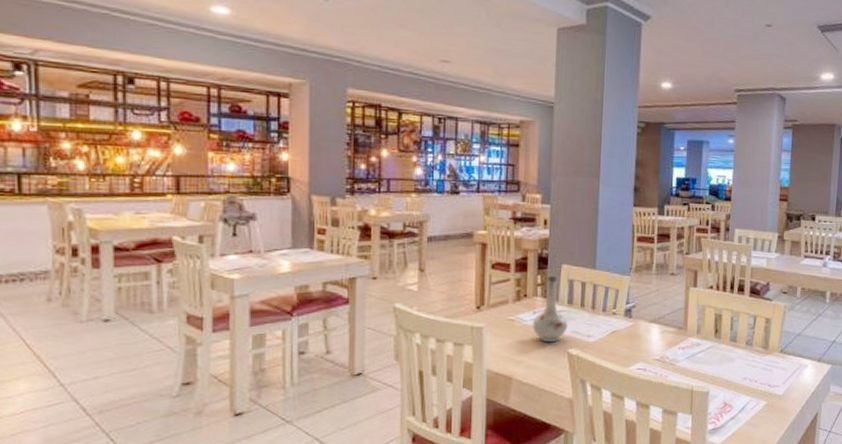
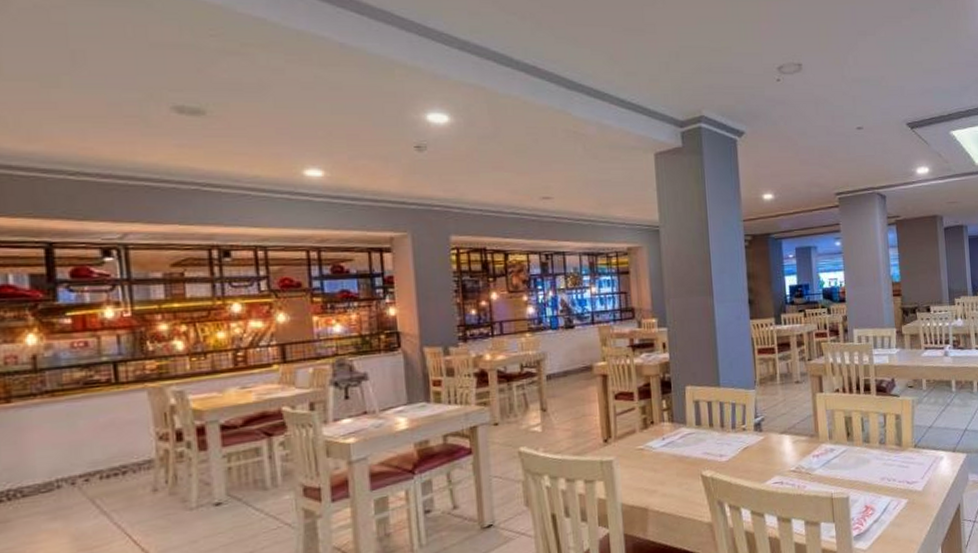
vase: present [532,275,568,343] -> none [662,398,699,468]

